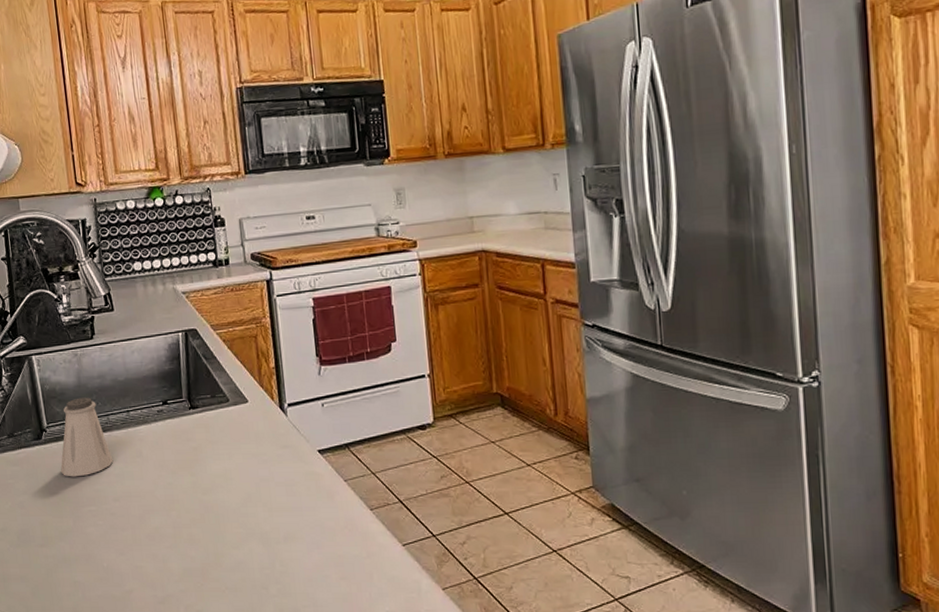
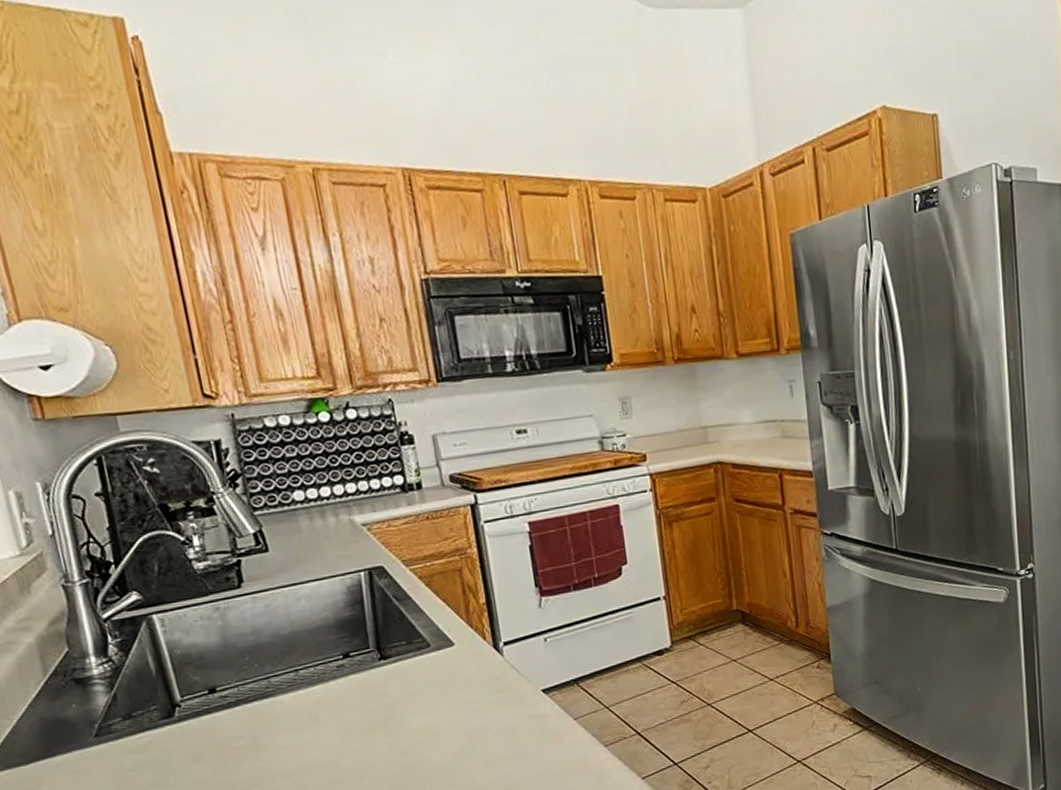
saltshaker: present [60,397,114,477] -> none [204,658,280,758]

